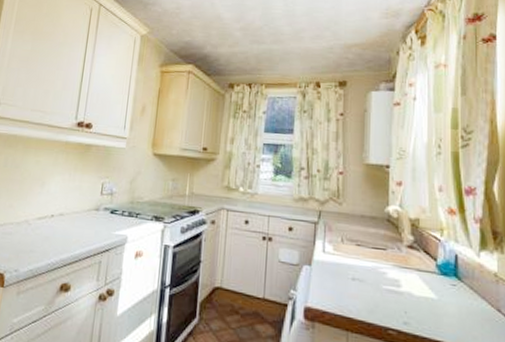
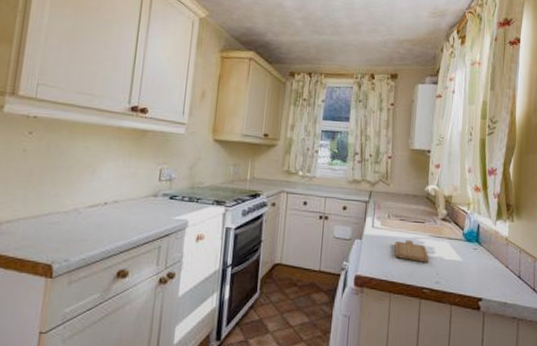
chopping board: none [350,269,395,298] -> present [394,240,430,262]

